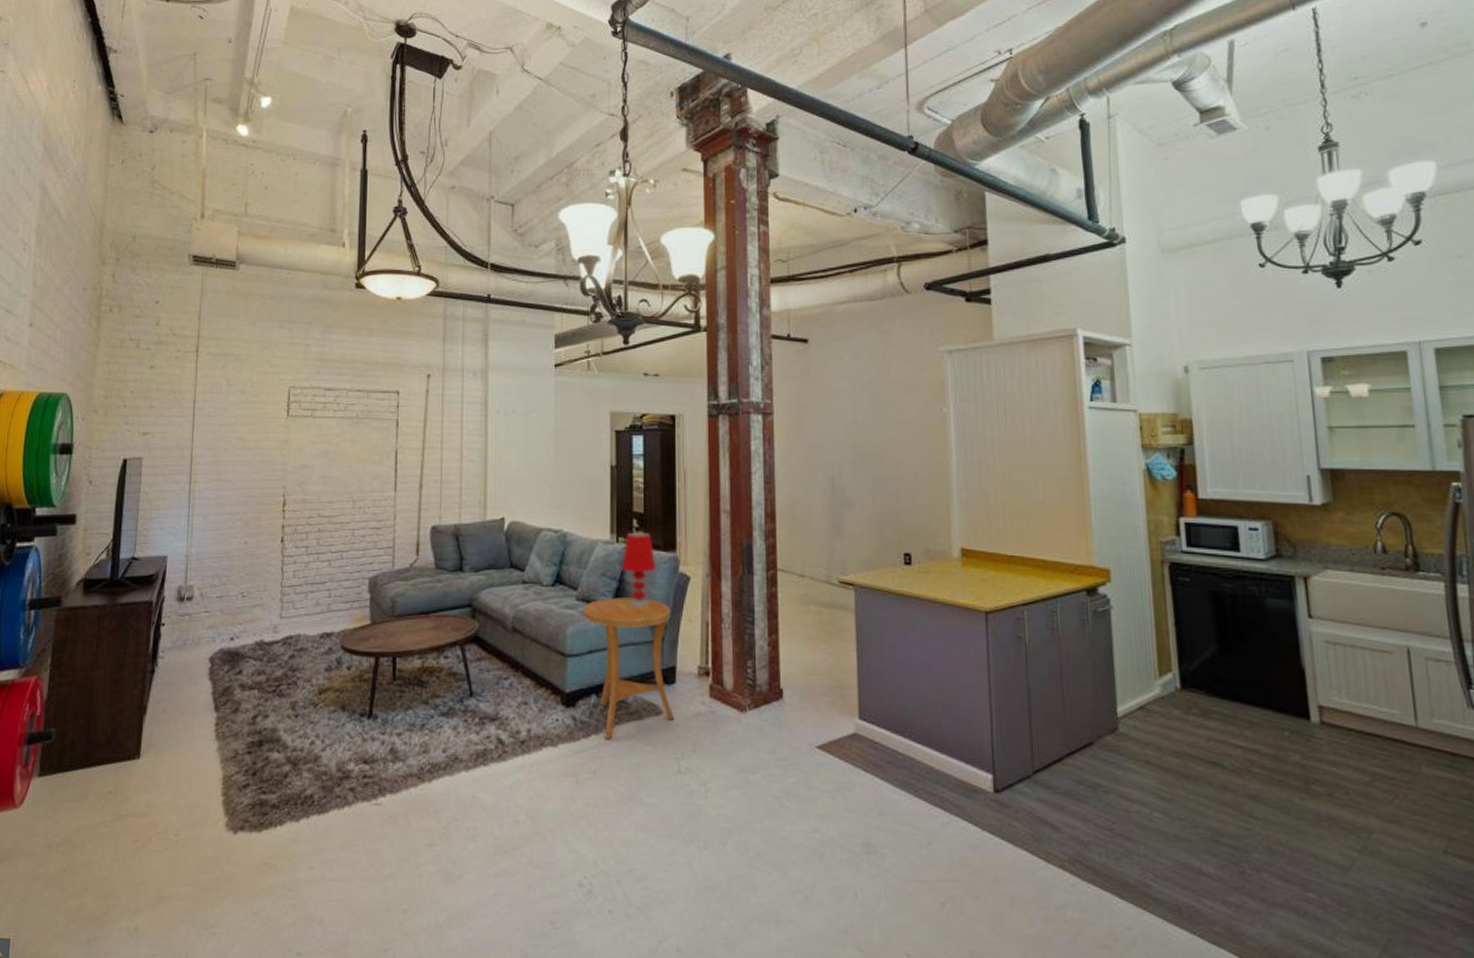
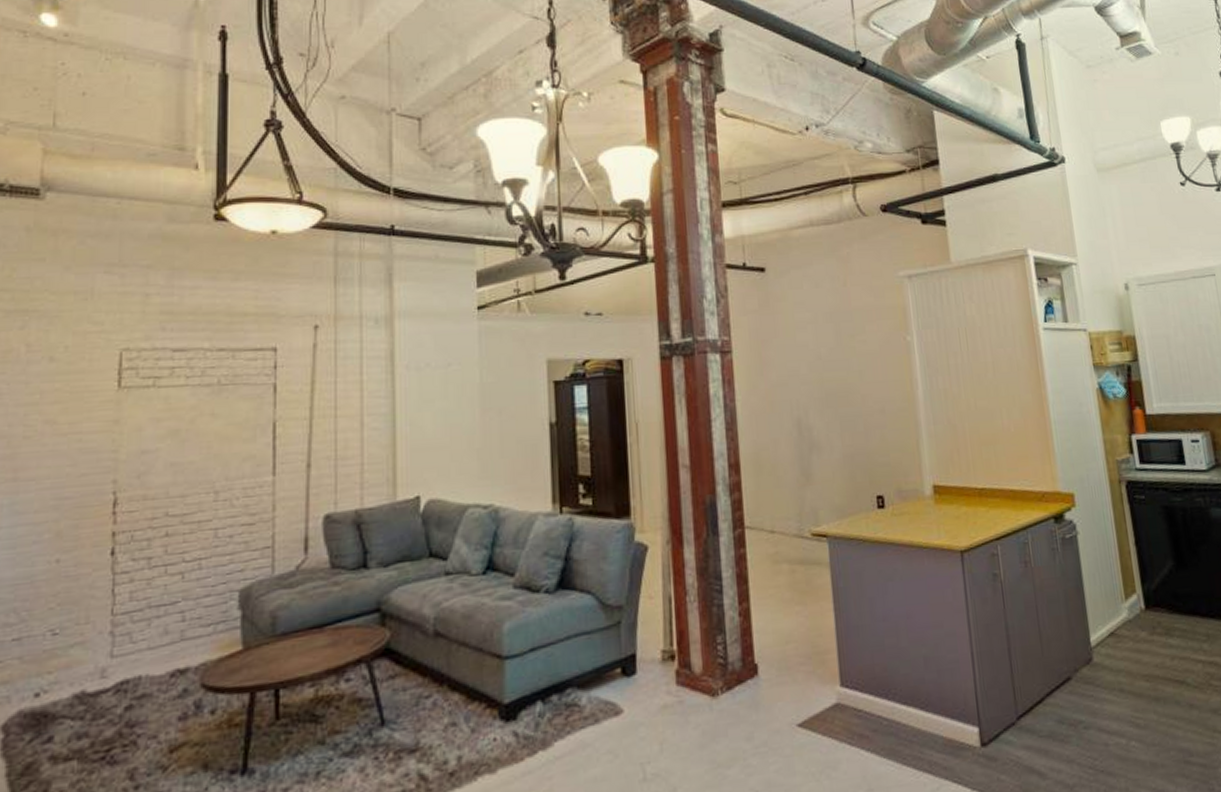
side table: present [583,597,674,740] -> none [522,576,636,755]
table lamp: present [621,532,657,606] -> none [566,498,609,588]

